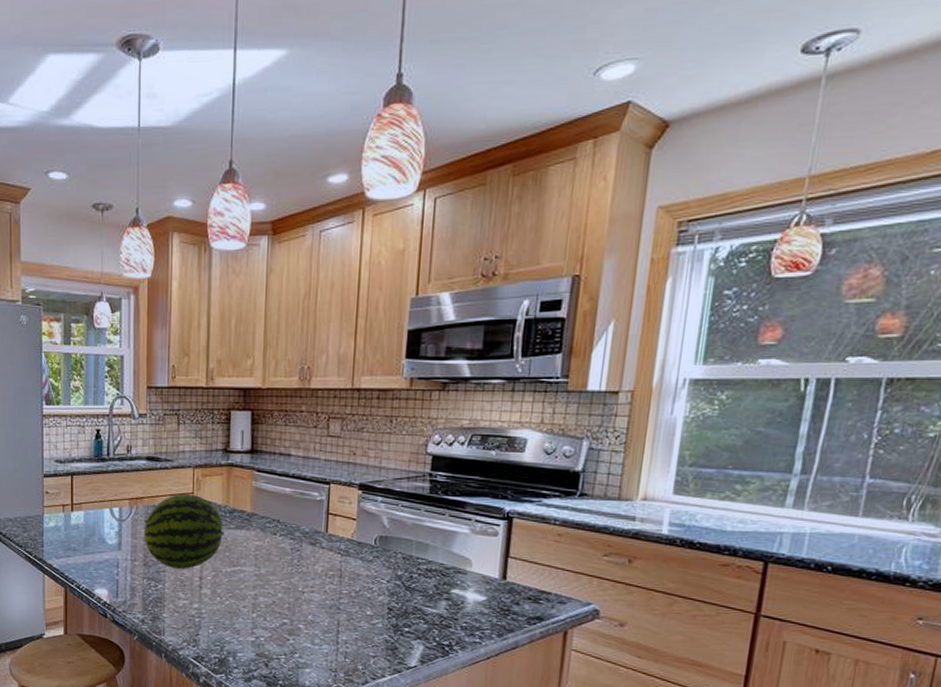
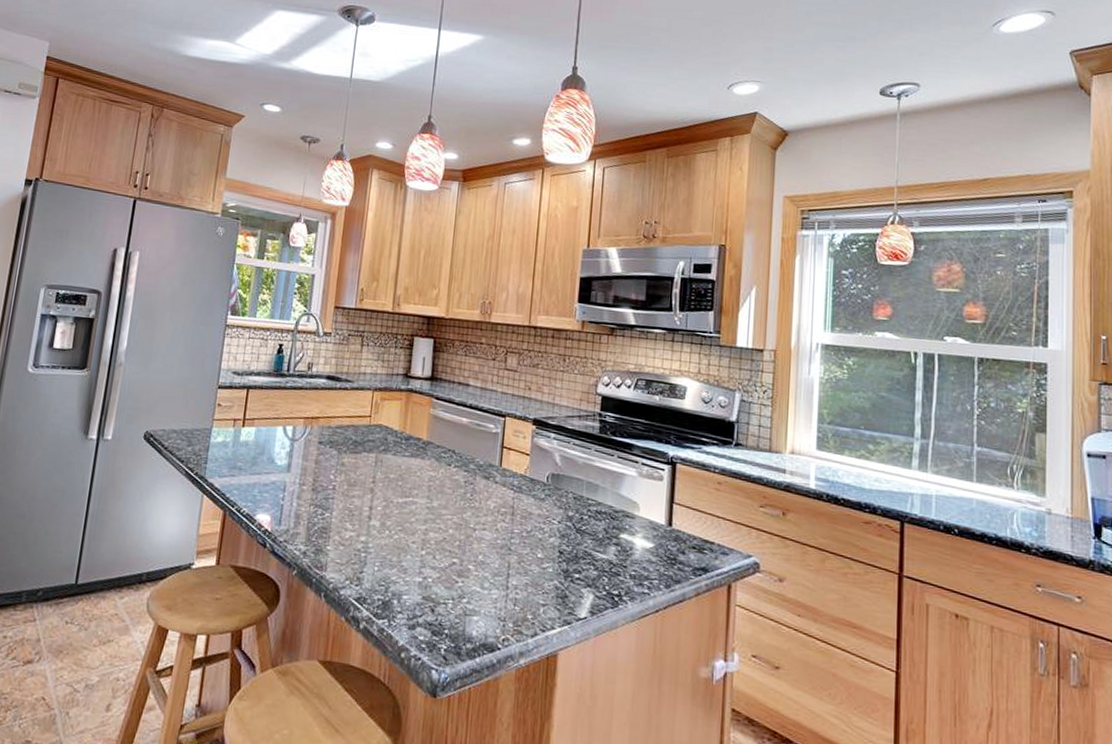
fruit: present [144,493,224,570] -> none [315,416,399,497]

